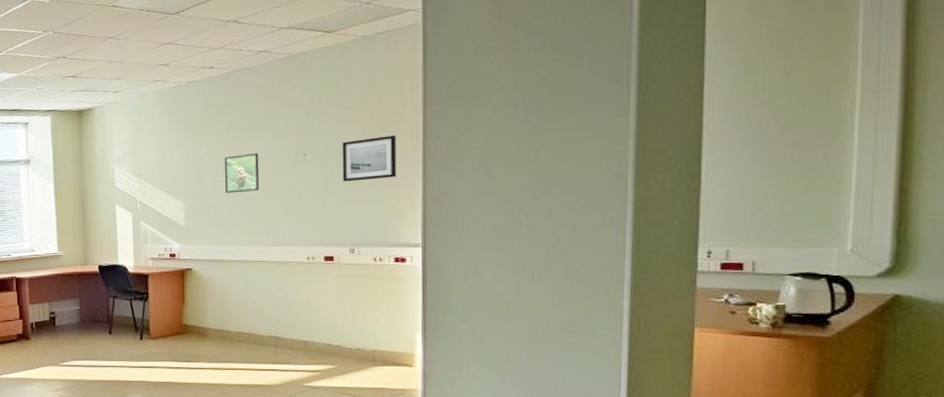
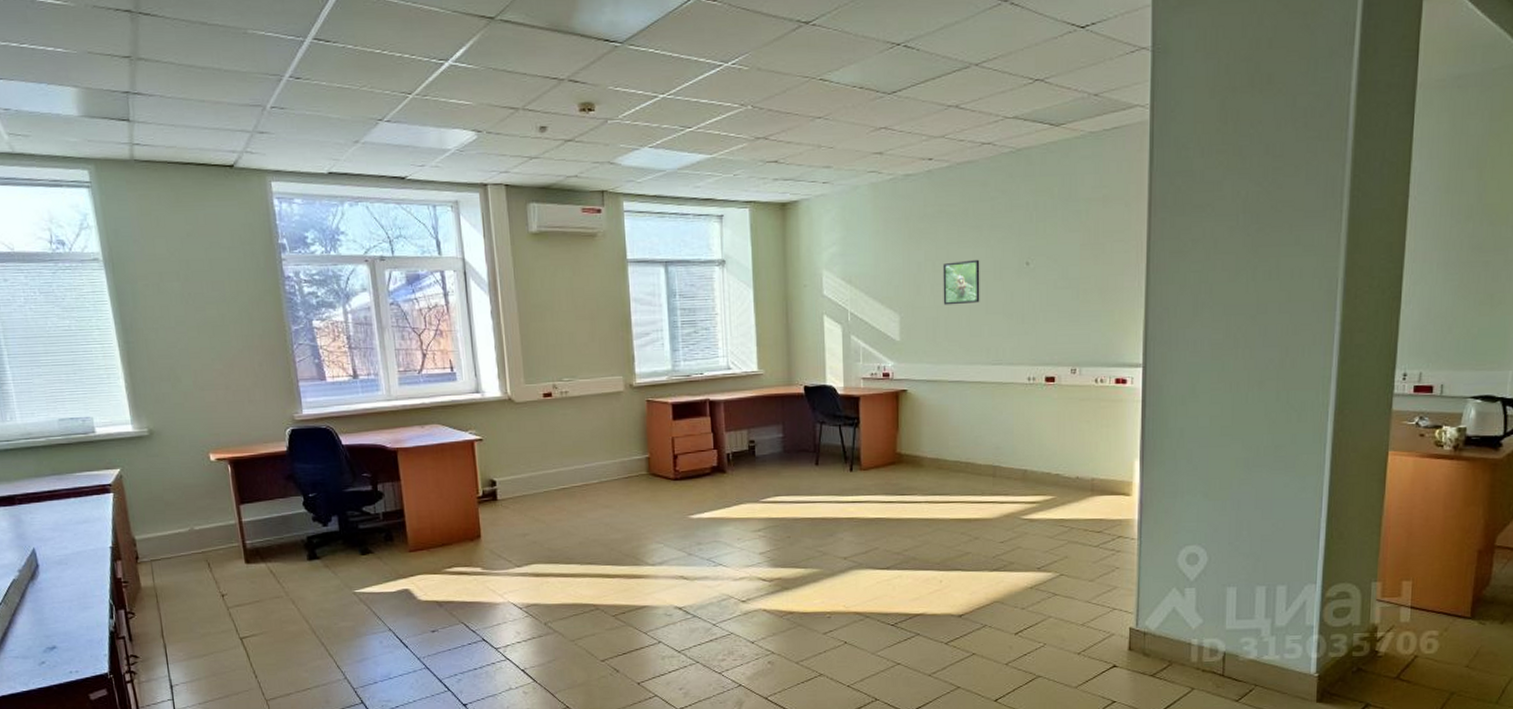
wall art: present [342,135,396,182] -> none [1066,245,1120,295]

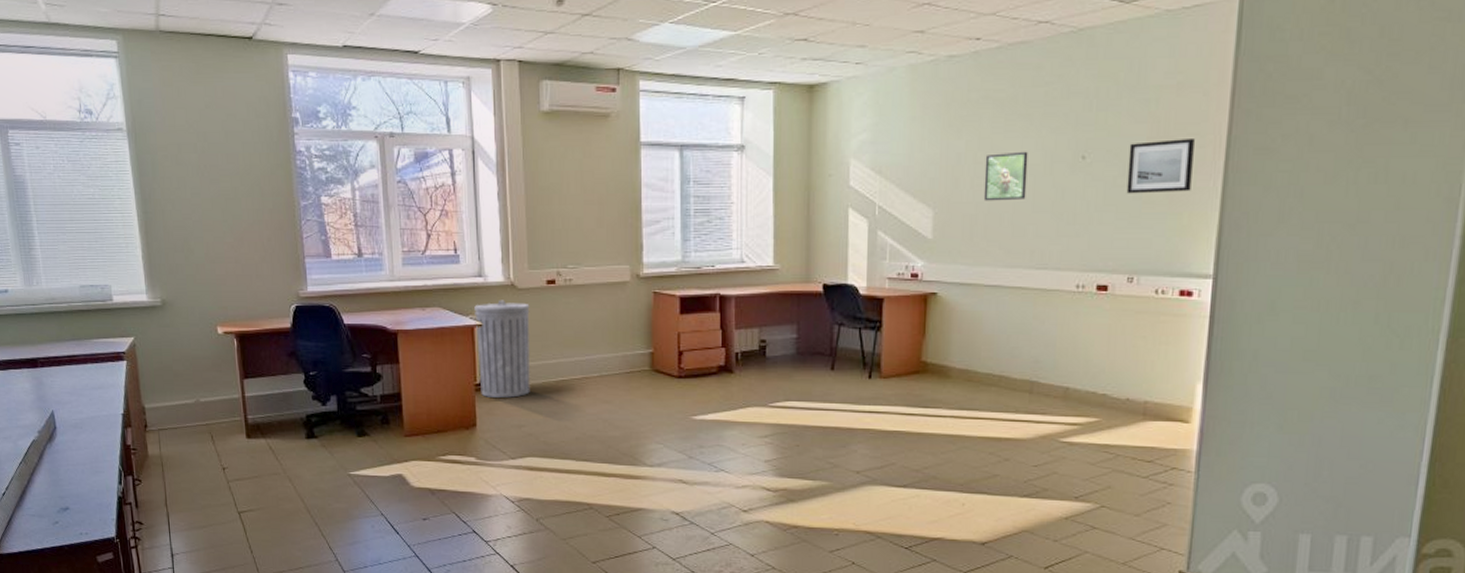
trash can: none [473,414,532,509] -> present [474,300,530,398]
wall art: none [1066,245,1120,295] -> present [1126,139,1195,194]

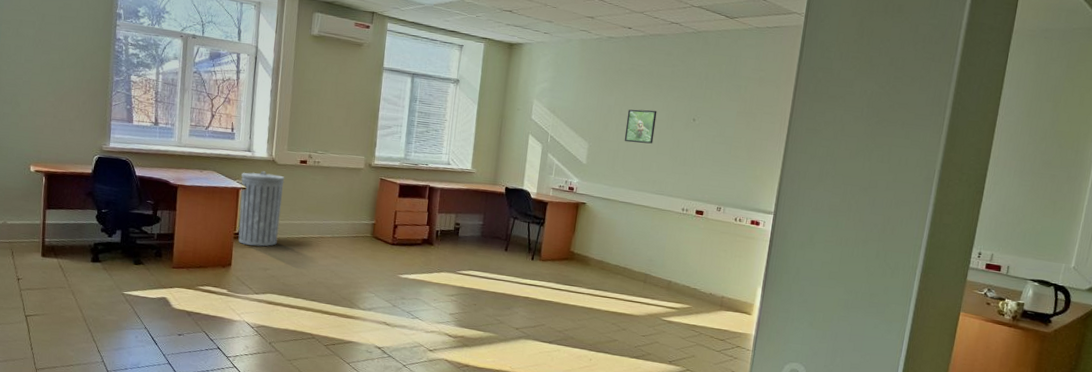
wall art: present [1126,139,1195,194] -> none [721,114,768,153]

